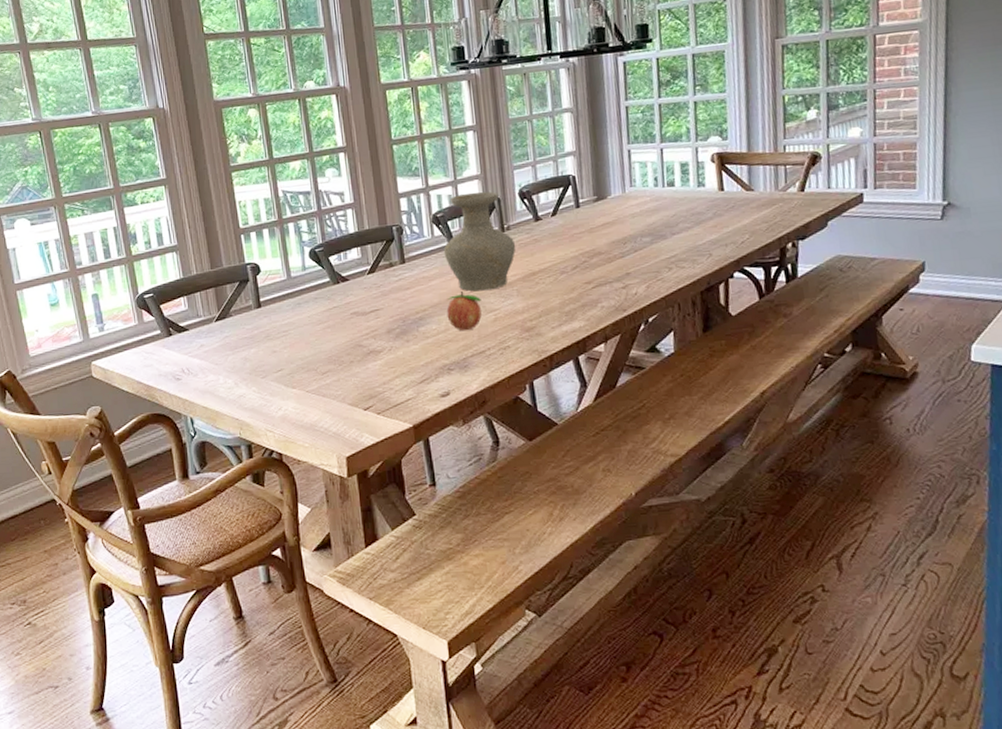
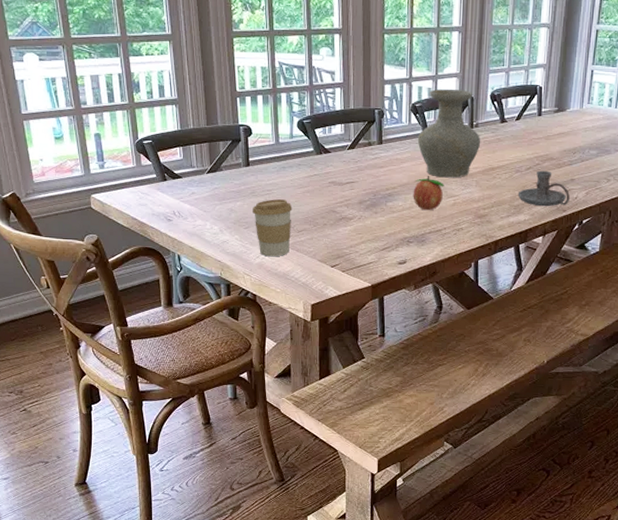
coffee cup: none [269,339,315,407] -> present [253,199,293,257]
candle holder: none [567,267,628,309] -> present [517,170,570,207]

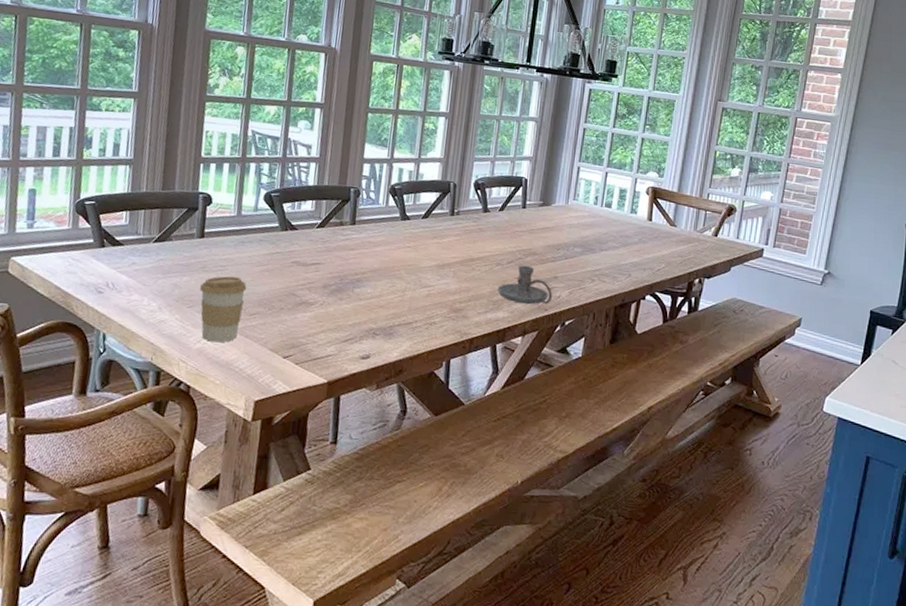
fruit: present [413,175,444,211] -> none [383,261,419,301]
vase: present [417,88,481,178] -> none [393,172,462,267]

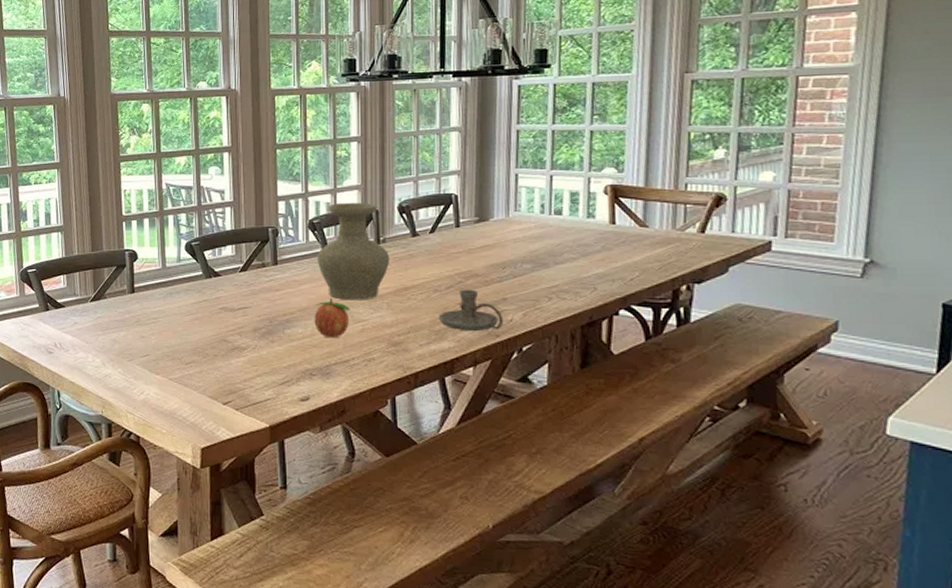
coffee cup: present [200,276,247,343] -> none [137,328,180,393]
fruit: none [383,261,419,301] -> present [314,297,350,339]
vase: none [393,172,462,267] -> present [316,202,390,300]

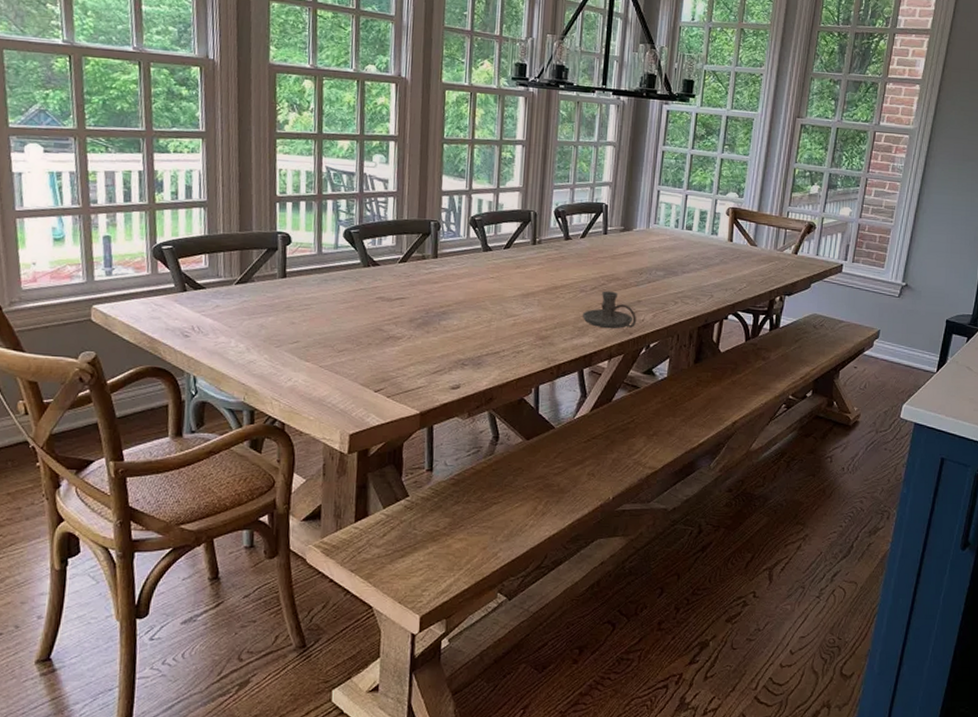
fruit: present [314,297,350,339] -> none [469,292,504,331]
vase: present [316,202,390,300] -> none [476,202,544,297]

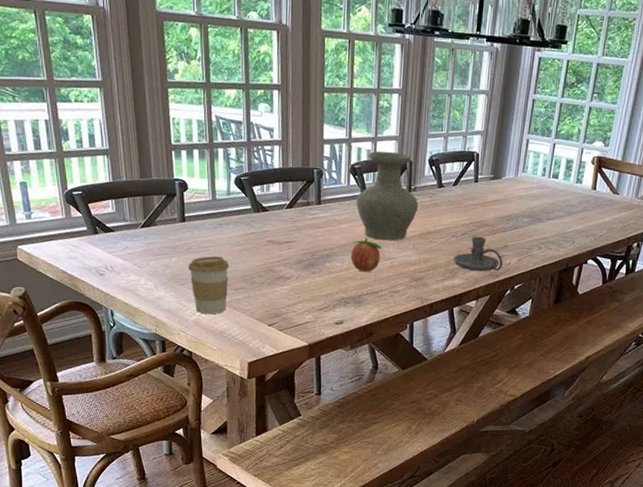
coffee cup: none [286,315,333,380] -> present [188,256,230,315]
fruit: none [469,292,504,331] -> present [350,237,382,273]
vase: none [476,202,544,297] -> present [356,151,419,241]

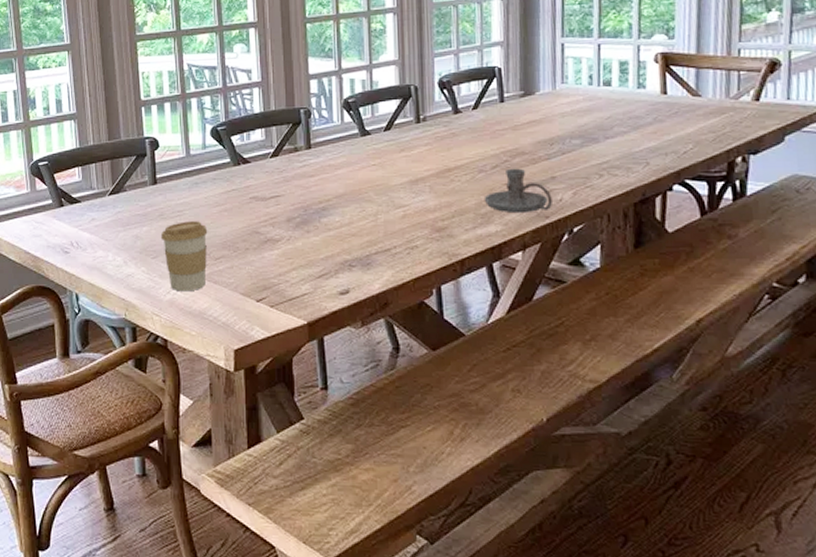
fruit: present [350,237,382,273] -> none [352,182,390,226]
vase: present [356,151,419,241] -> none [353,78,432,185]

